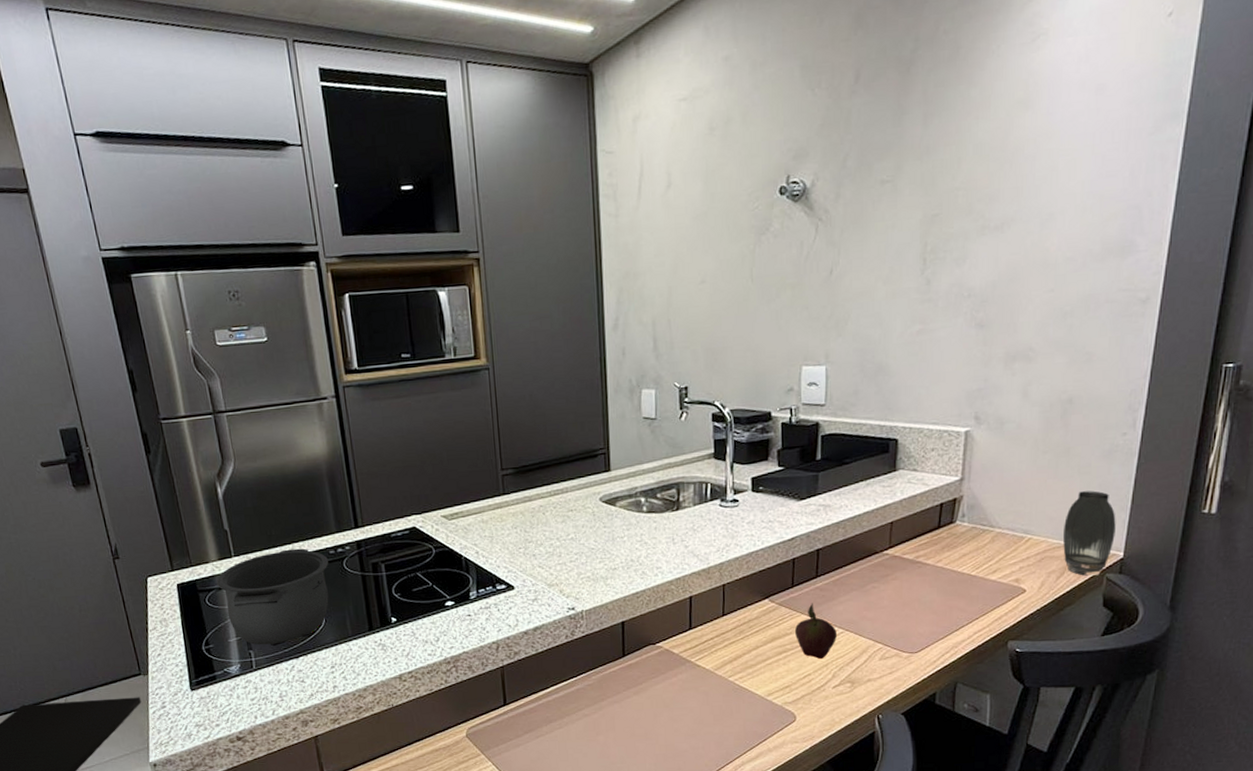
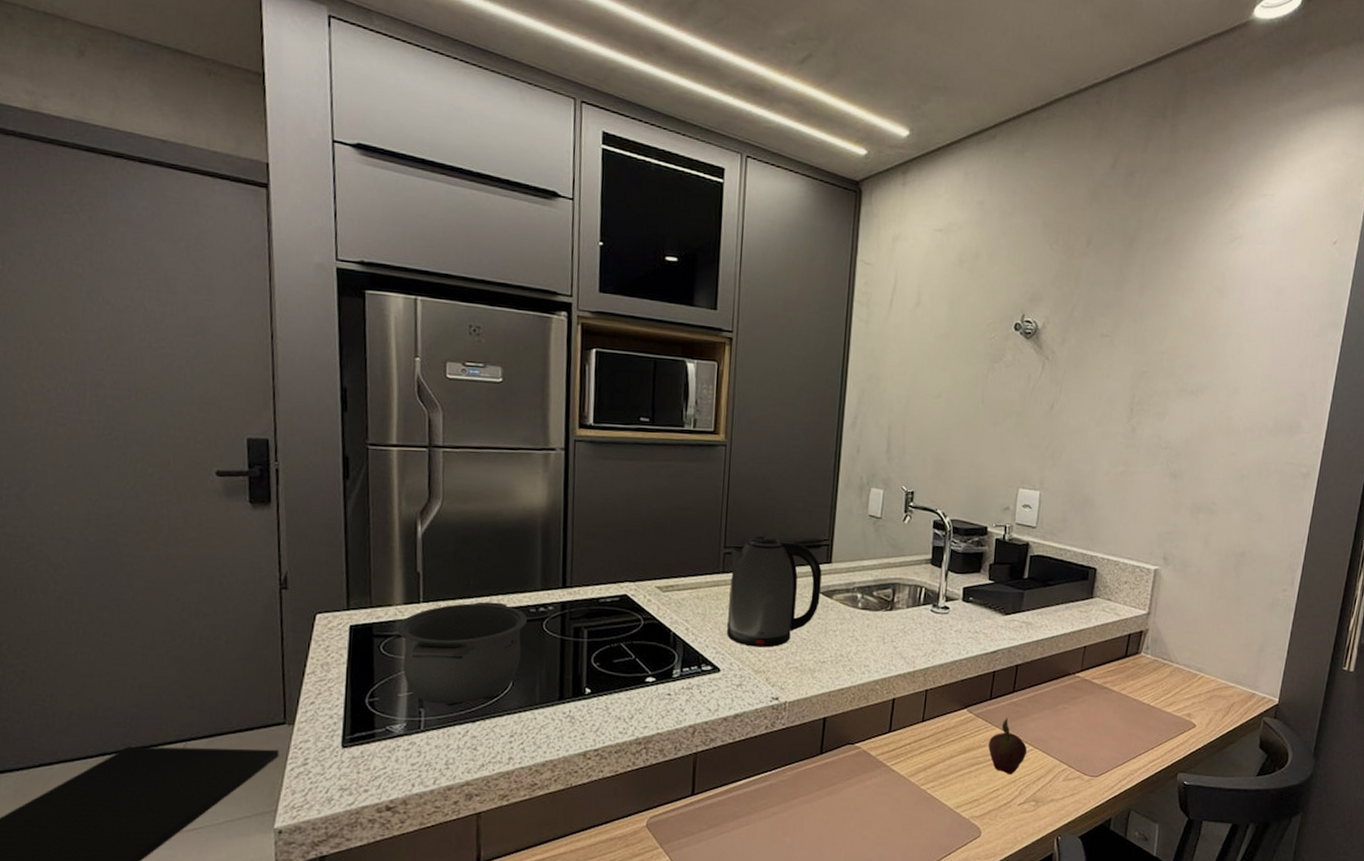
kettle: none [507,452,603,562] -> present [726,535,822,648]
vase: present [1063,491,1116,576] -> none [1229,638,1274,718]

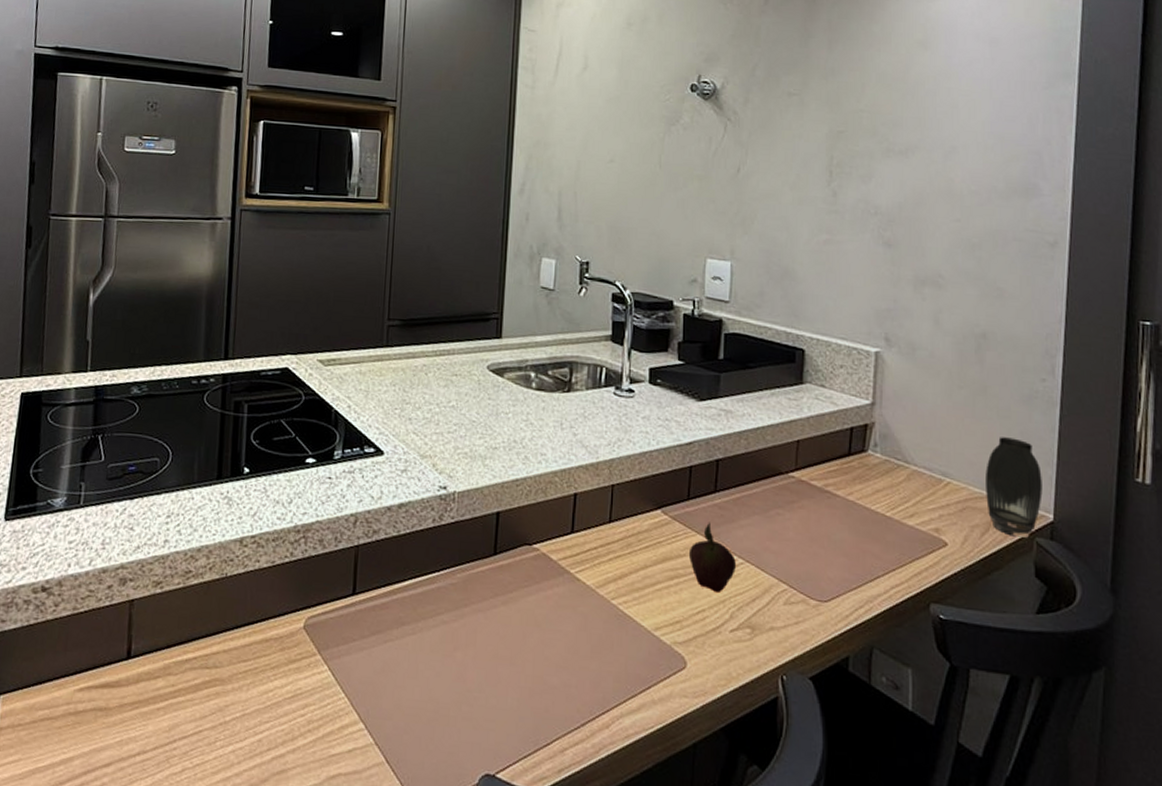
cooking pot: present [397,601,528,705] -> none [64,372,190,479]
kettle: present [726,535,822,648] -> none [390,307,491,430]
vase: none [1229,638,1274,718] -> present [986,437,1043,538]

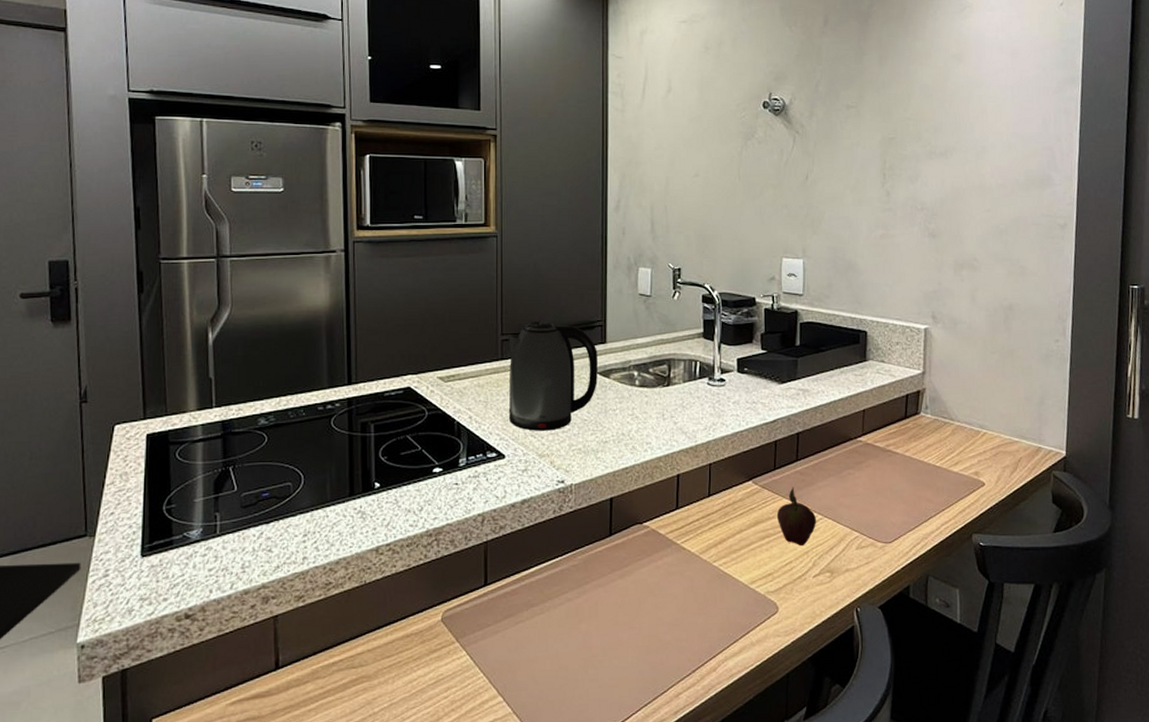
kettle: none [390,307,491,430] -> present [507,321,597,431]
vase: present [986,437,1043,538] -> none [1013,391,1057,472]

